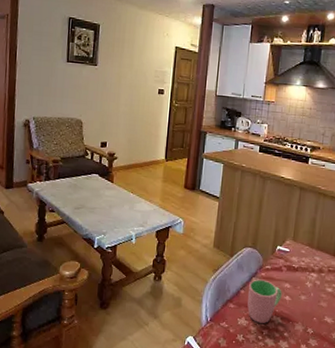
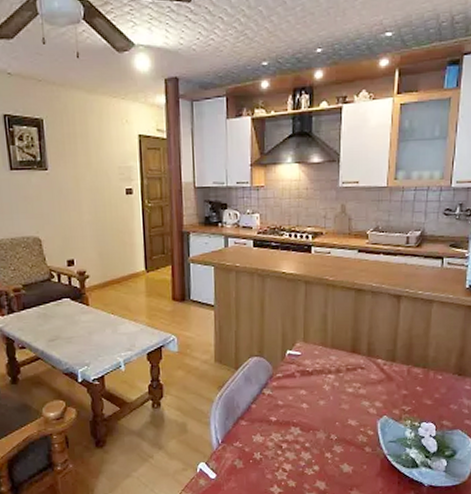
cup: present [247,279,282,324] -> none [259,389,298,437]

